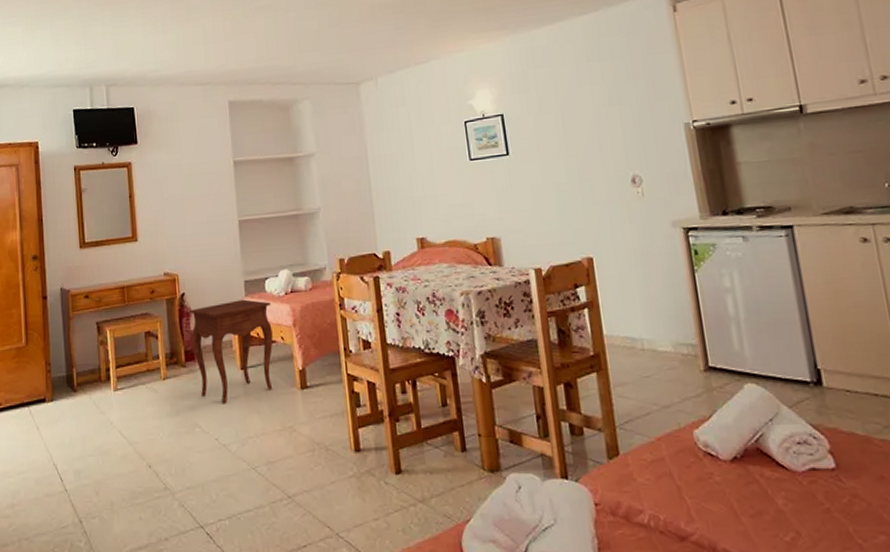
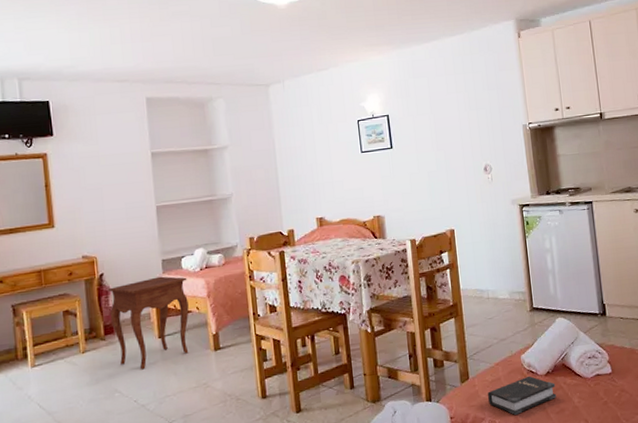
hardback book: none [646,459,750,511] -> present [488,375,557,415]

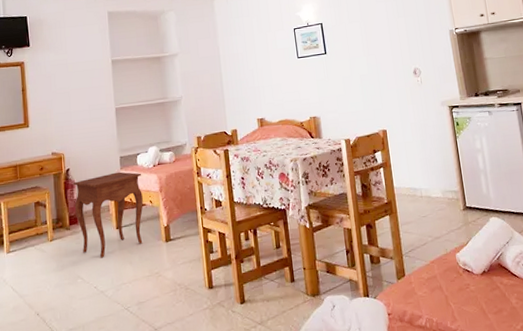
hardback book: present [488,375,557,415] -> none [424,274,494,314]

